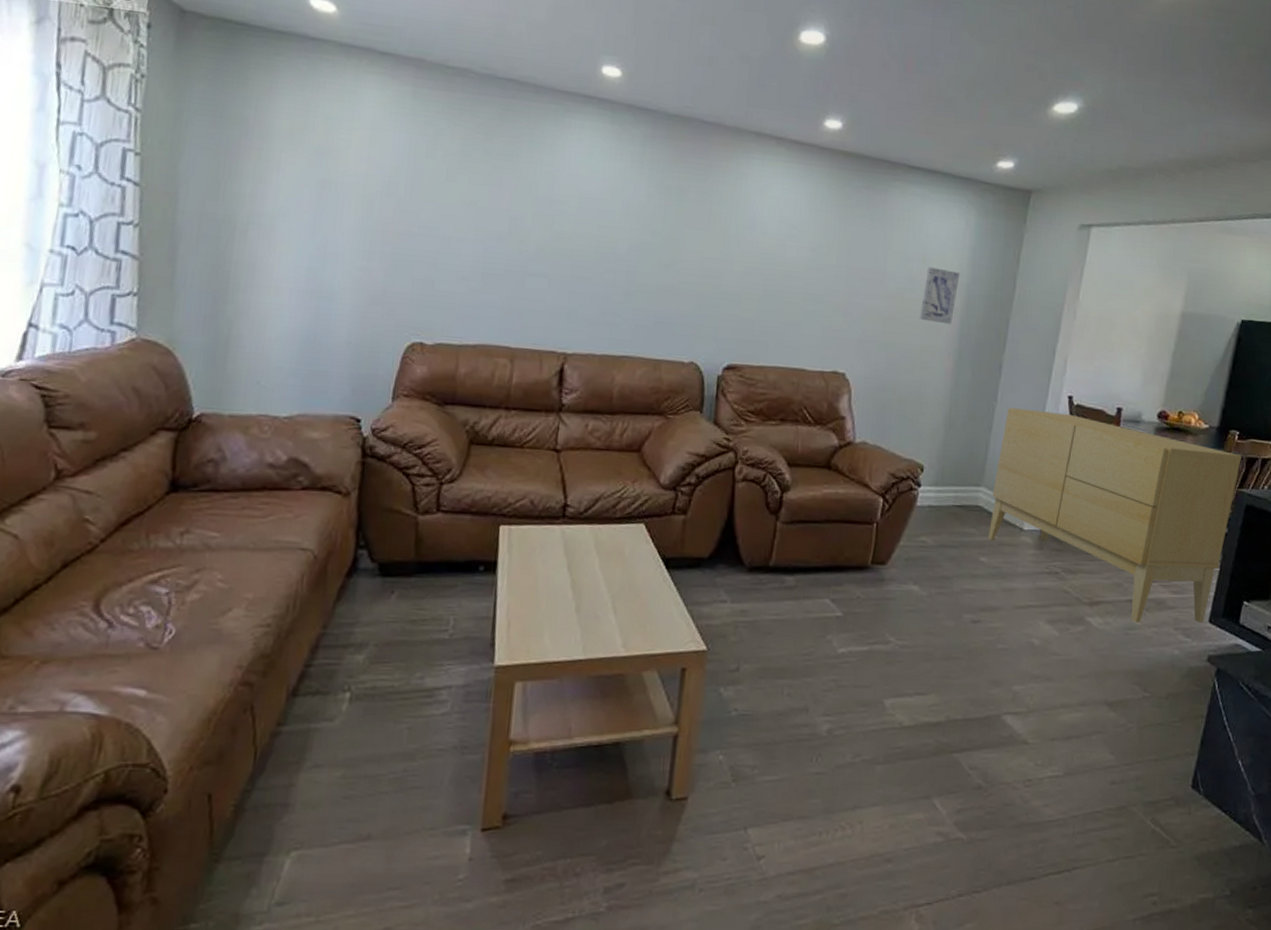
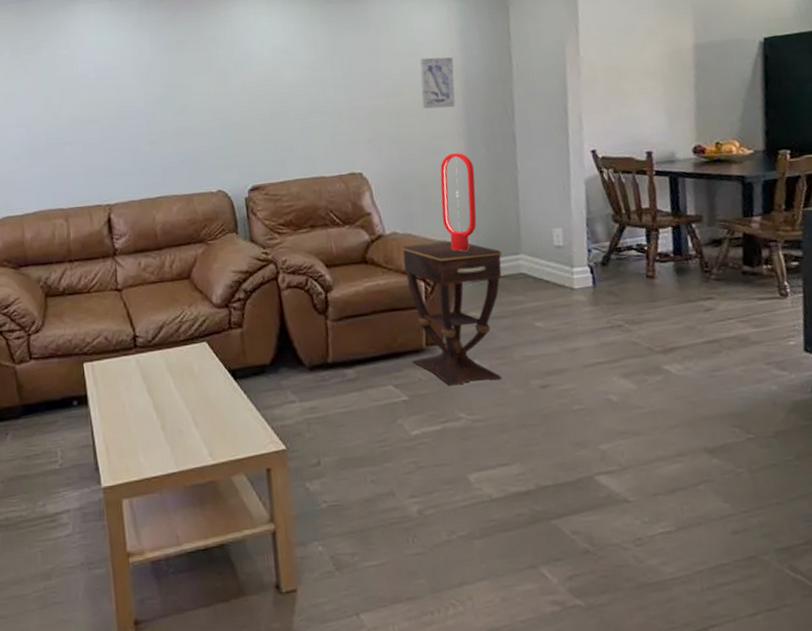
side table: none [854,457,965,609] -> present [402,241,503,386]
table lamp: none [914,372,956,474] -> present [440,153,477,251]
sideboard: present [988,407,1243,624] -> none [530,167,803,364]

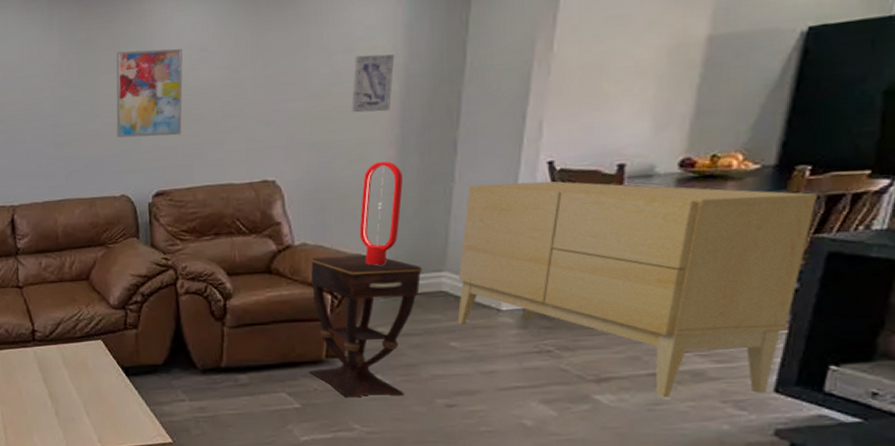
wall art: none [205,51,272,135] -> present [116,49,183,138]
sideboard: none [530,167,803,364] -> present [457,181,819,398]

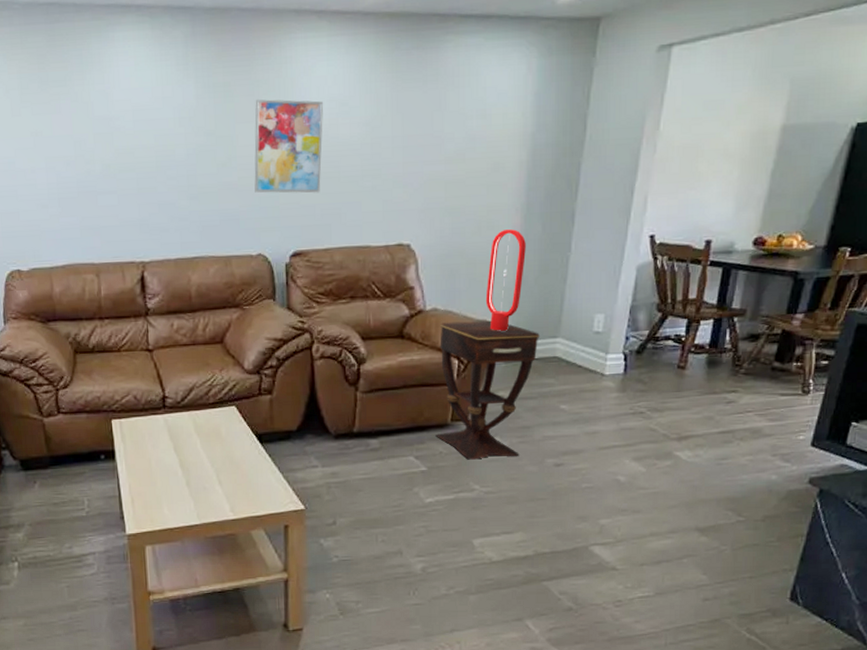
wall art: present [351,54,395,113] -> none [483,121,524,180]
sideboard: present [457,181,819,398] -> none [567,254,854,453]

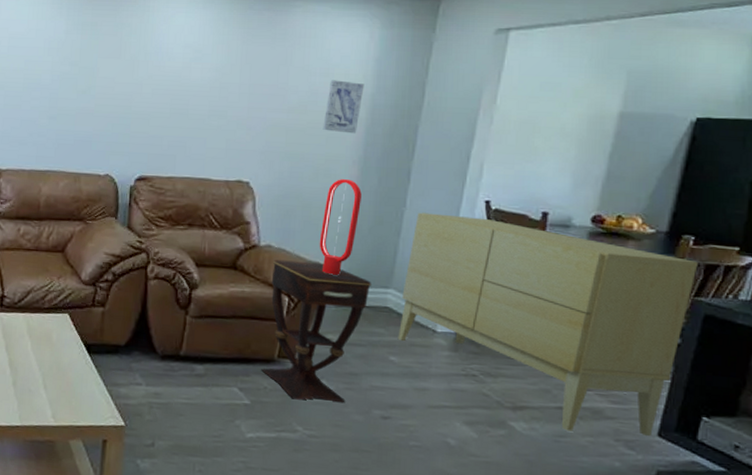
wall art: present [254,98,324,193] -> none [109,39,179,126]
wall art: none [483,121,524,180] -> present [323,80,365,134]
sideboard: none [567,254,854,453] -> present [397,212,699,437]

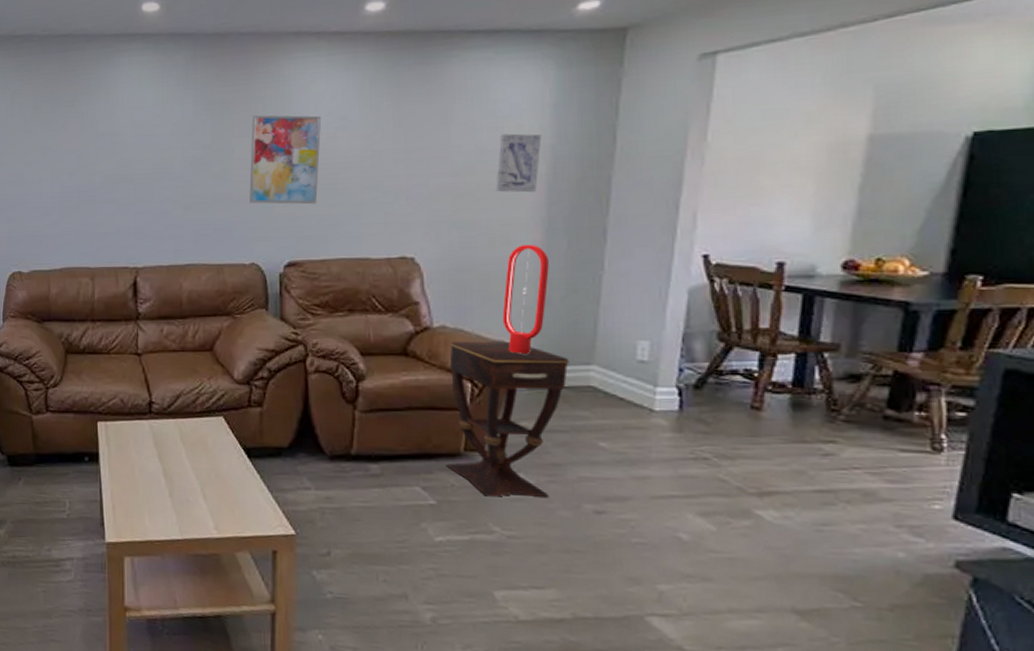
wall art: none [109,39,179,126] -> present [249,114,322,205]
sideboard: present [397,212,699,437] -> none [606,274,992,521]

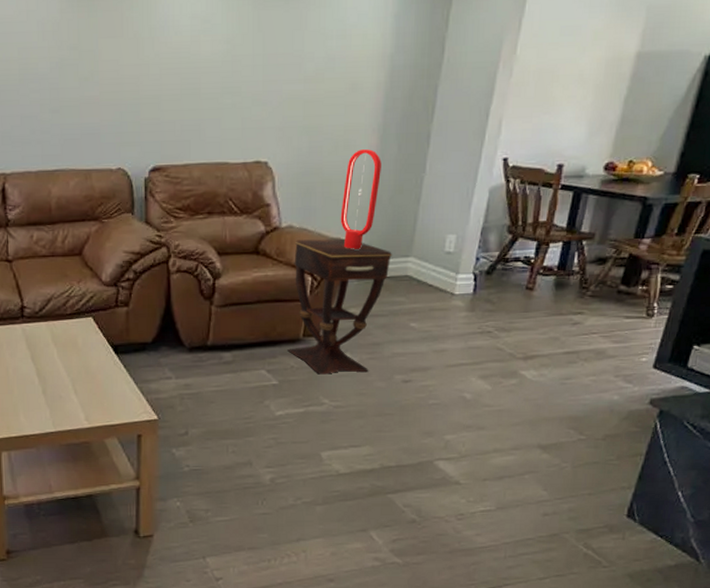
wall art: present [249,114,322,205] -> none [116,14,186,109]
wall art: present [495,133,542,193] -> none [341,42,383,100]

